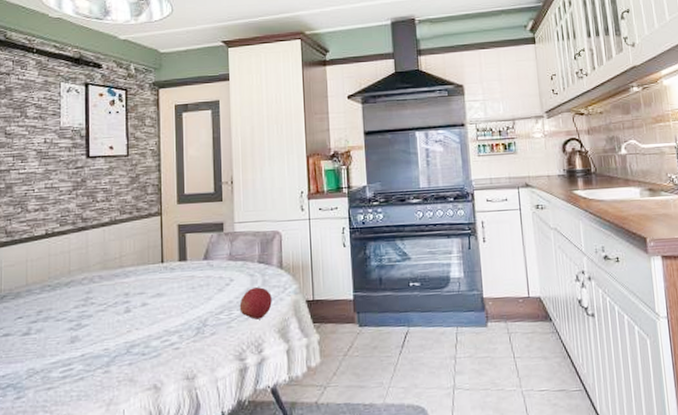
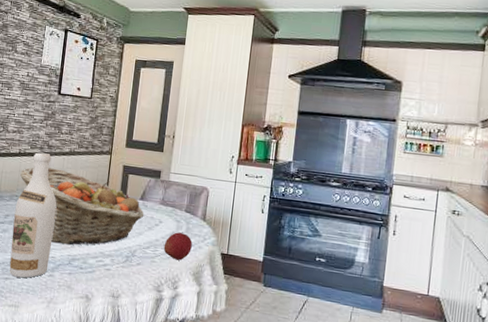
wine bottle: none [49,228,103,384] -> present [9,152,57,278]
fruit basket: none [50,244,211,332] -> present [19,167,145,245]

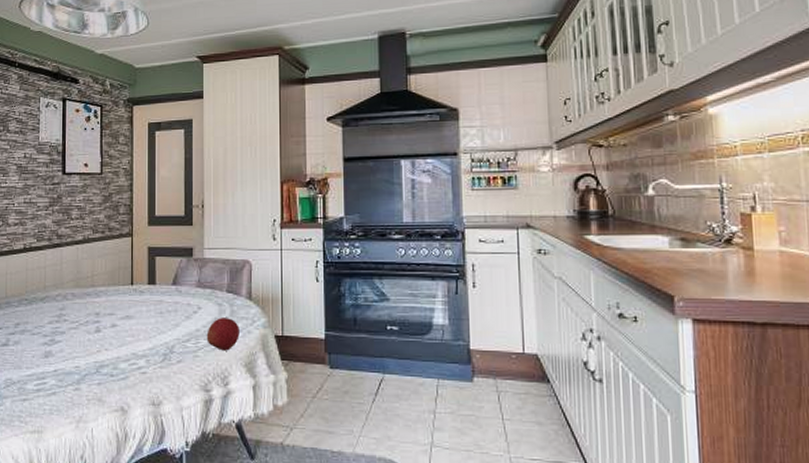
wine bottle: present [9,152,57,278] -> none [25,245,75,397]
fruit basket: present [19,167,145,245] -> none [27,261,179,350]

